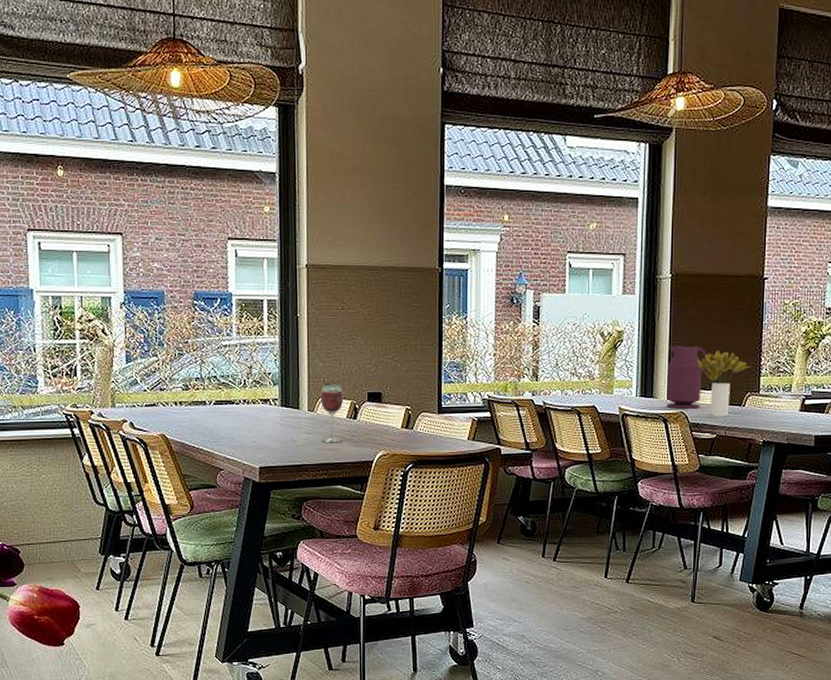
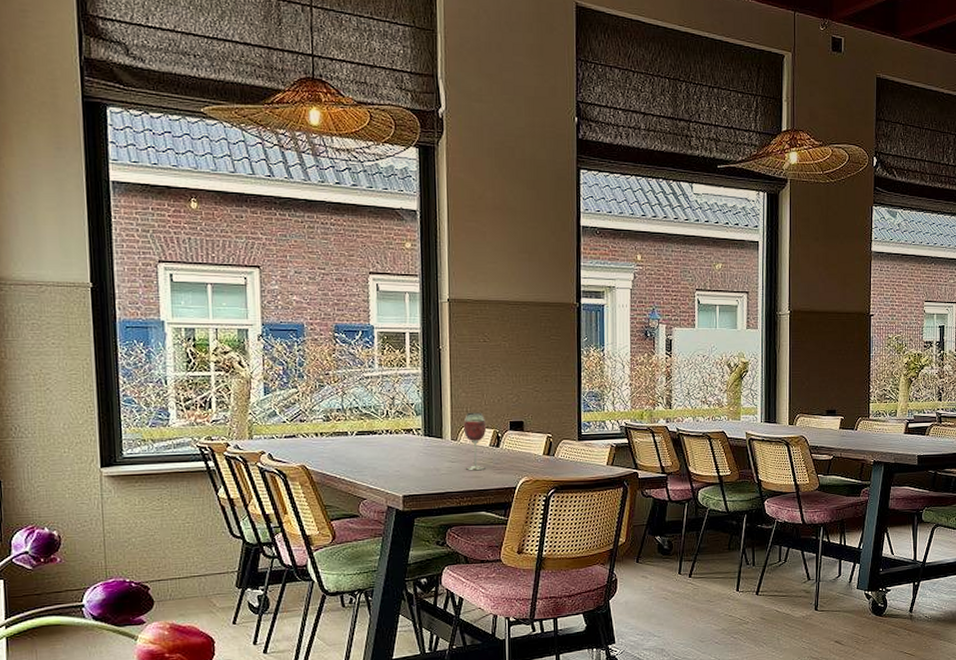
water jug: present [667,345,708,409] -> none [788,375,824,433]
flower bouquet: present [697,350,751,417] -> none [814,379,862,440]

